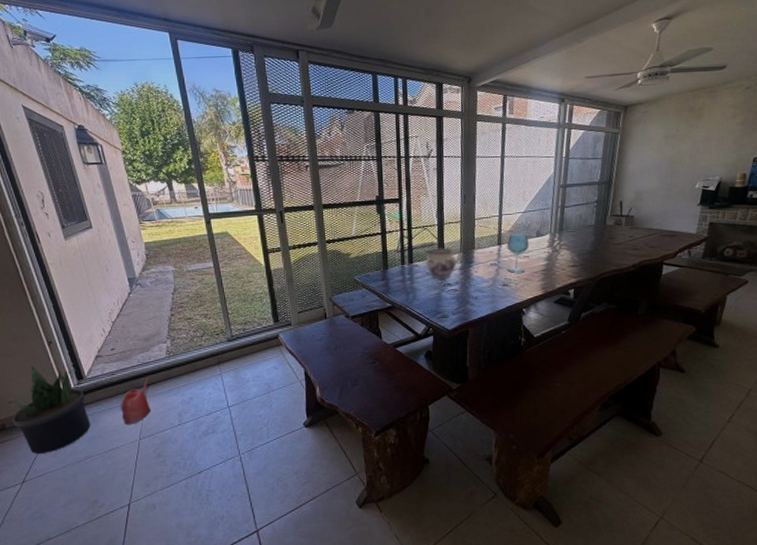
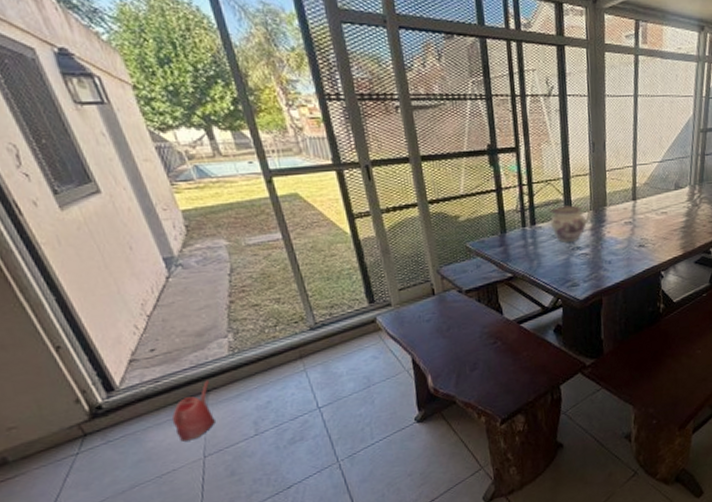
planter: present [12,366,91,454] -> none [15,379,134,490]
wine glass: present [506,232,529,273] -> none [642,185,667,232]

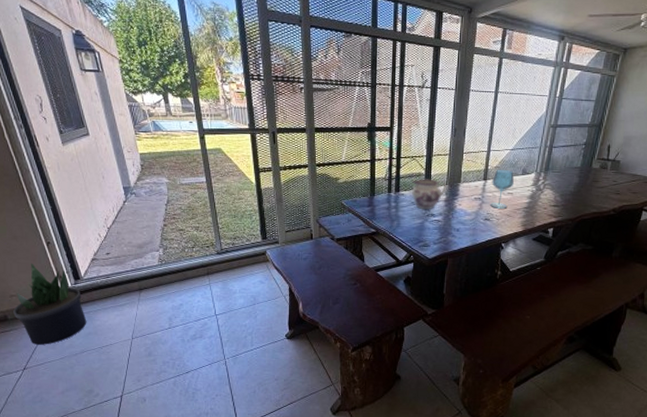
planter: none [15,379,134,490] -> present [13,264,87,345]
watering can: present [171,380,215,442] -> none [114,281,143,324]
wine glass: none [642,185,667,232] -> present [490,169,514,209]

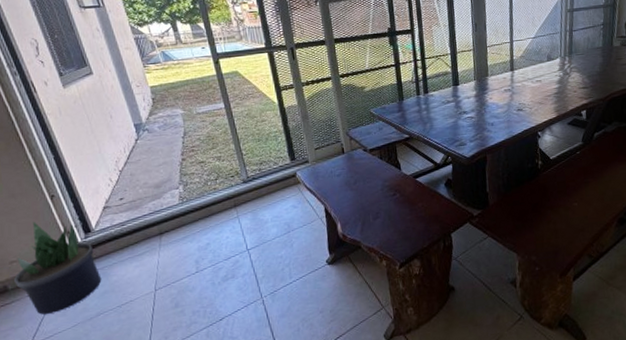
pitcher: present [411,179,447,209] -> none [439,75,476,108]
wine glass: present [490,169,514,209] -> none [518,57,541,98]

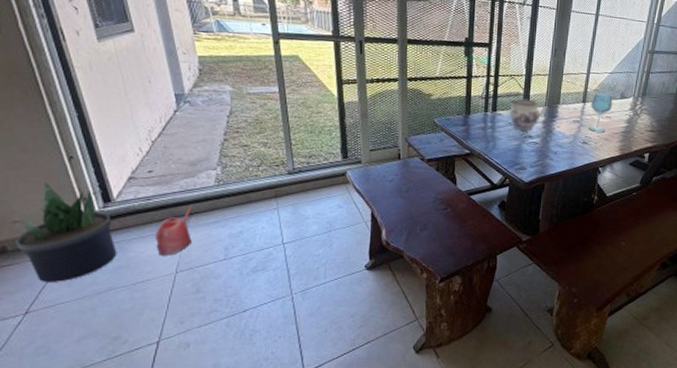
watering can: none [132,224,166,277] -> present [154,204,193,256]
pitcher: none [439,75,476,108] -> present [509,98,546,131]
wine glass: none [518,57,541,98] -> present [589,92,613,132]

